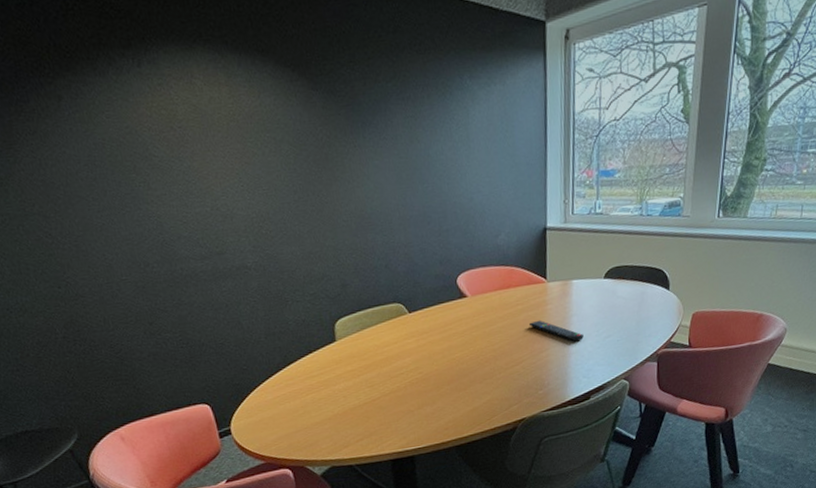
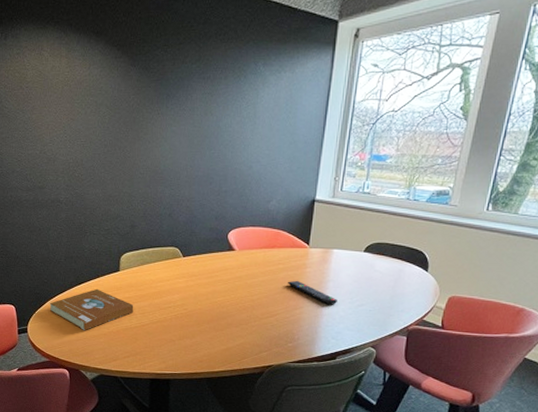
book: none [255,366,361,420] -> present [50,288,134,331]

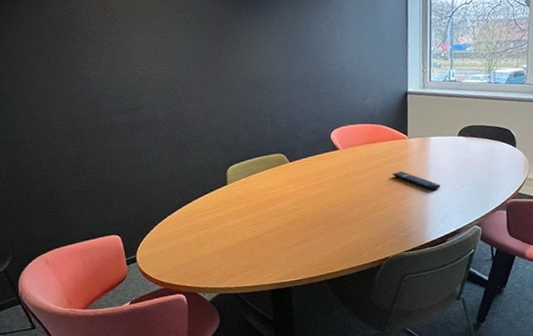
book: present [50,288,134,331] -> none [158,205,247,251]

